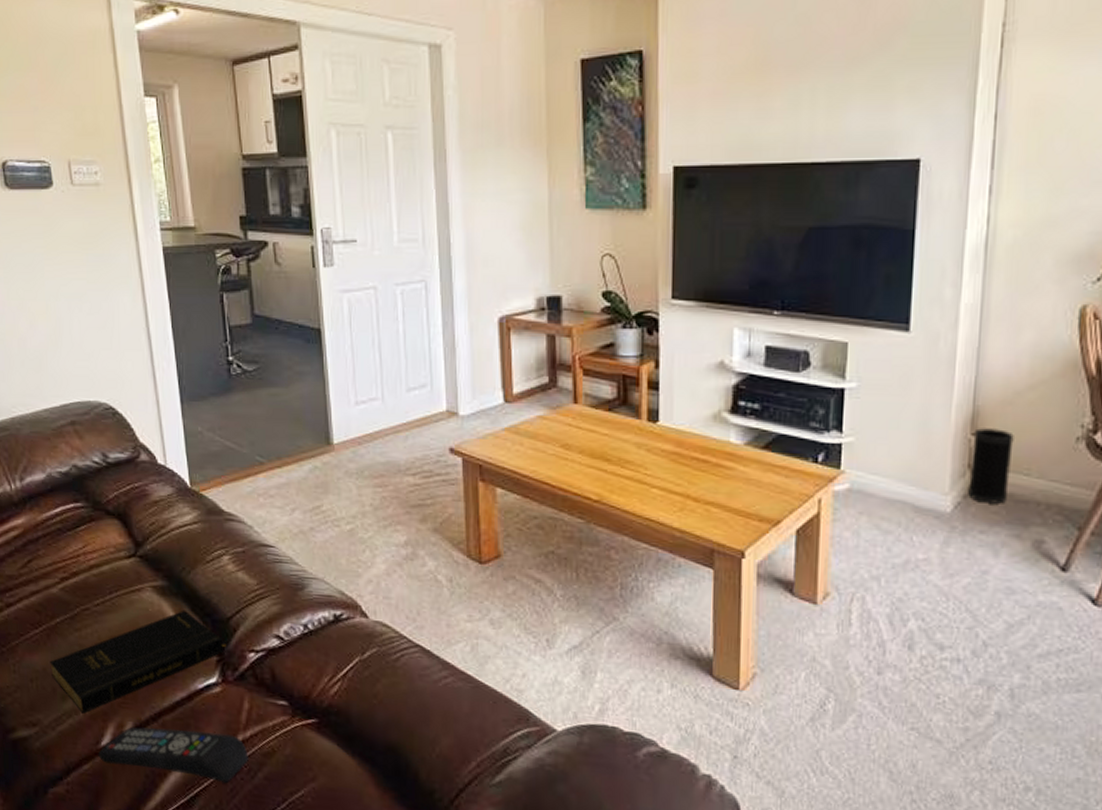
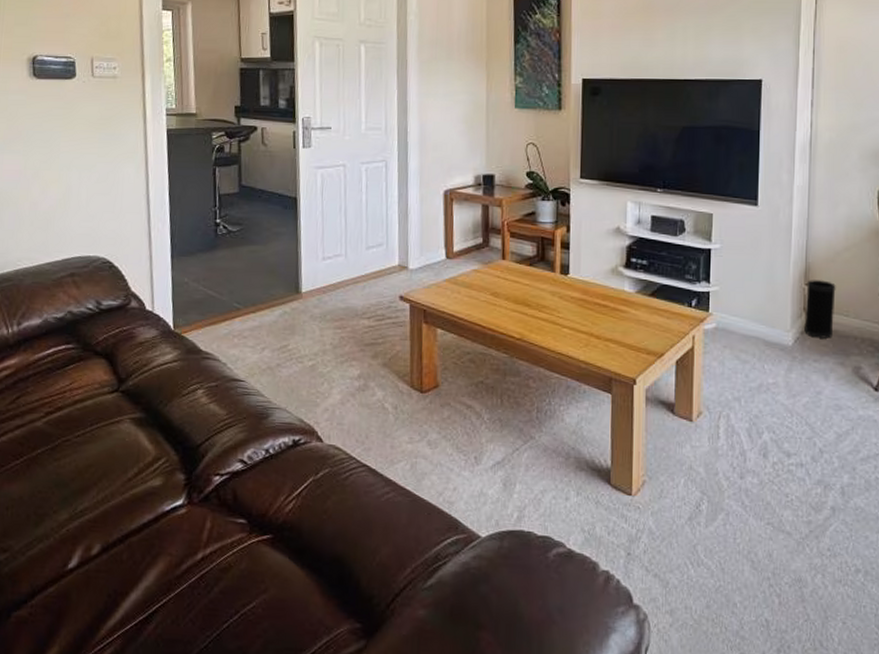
book: present [50,609,226,714] -> none [27,439,194,538]
remote control: present [98,727,249,783] -> none [64,549,207,599]

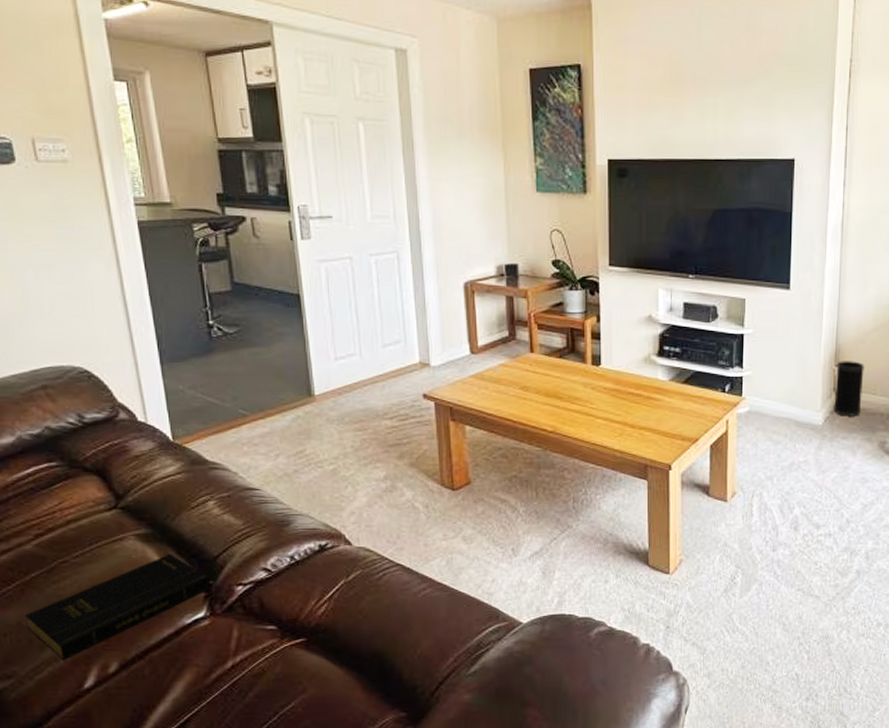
book: none [27,439,194,538] -> present [25,553,214,660]

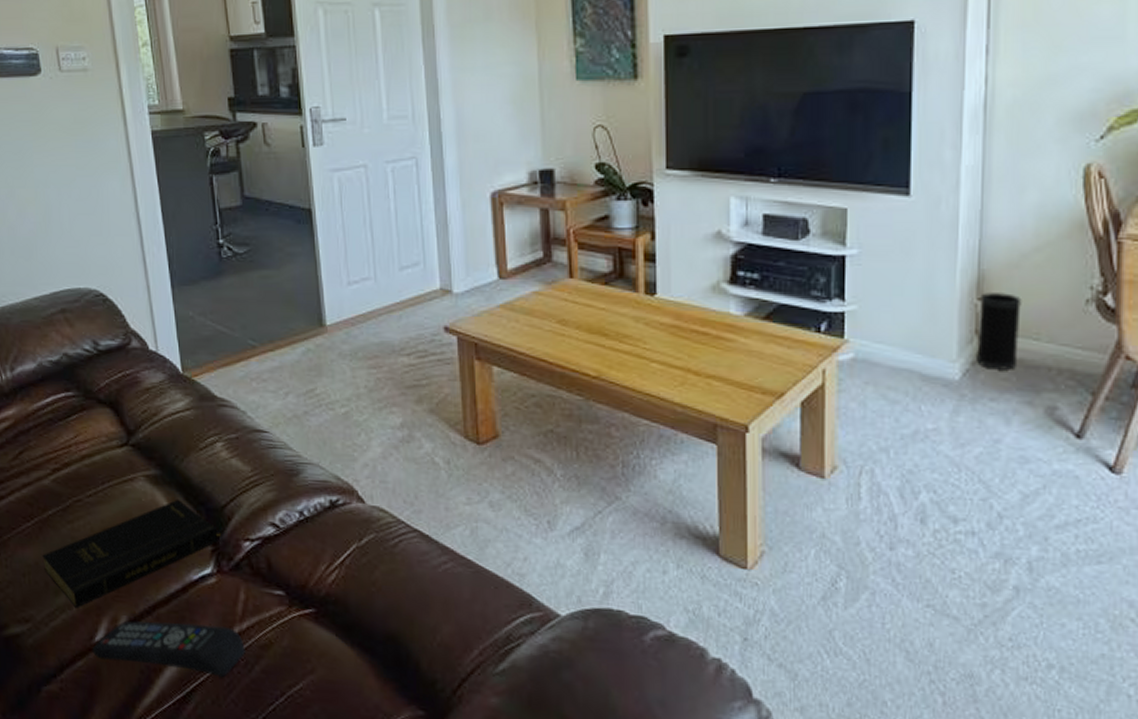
remote control: none [81,662,239,707] -> present [92,621,245,678]

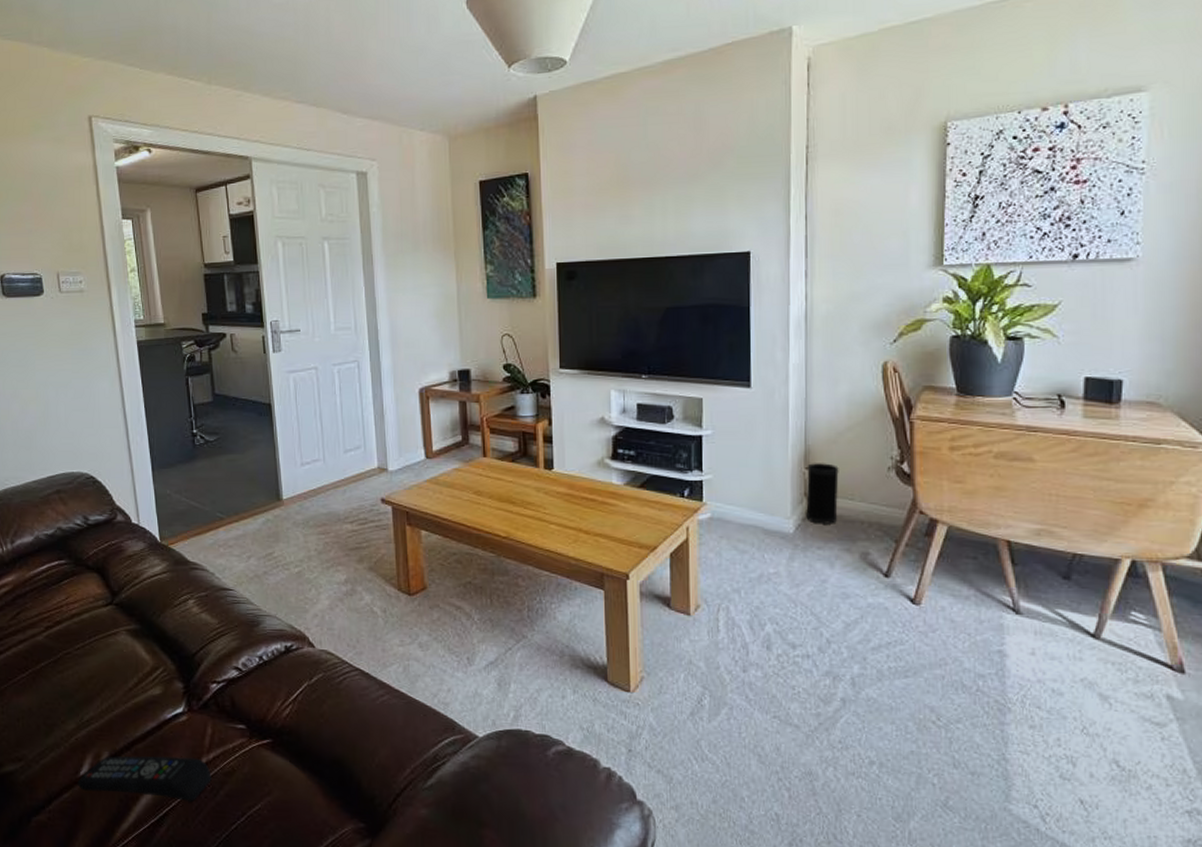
book: present [42,499,221,608] -> none [35,649,191,747]

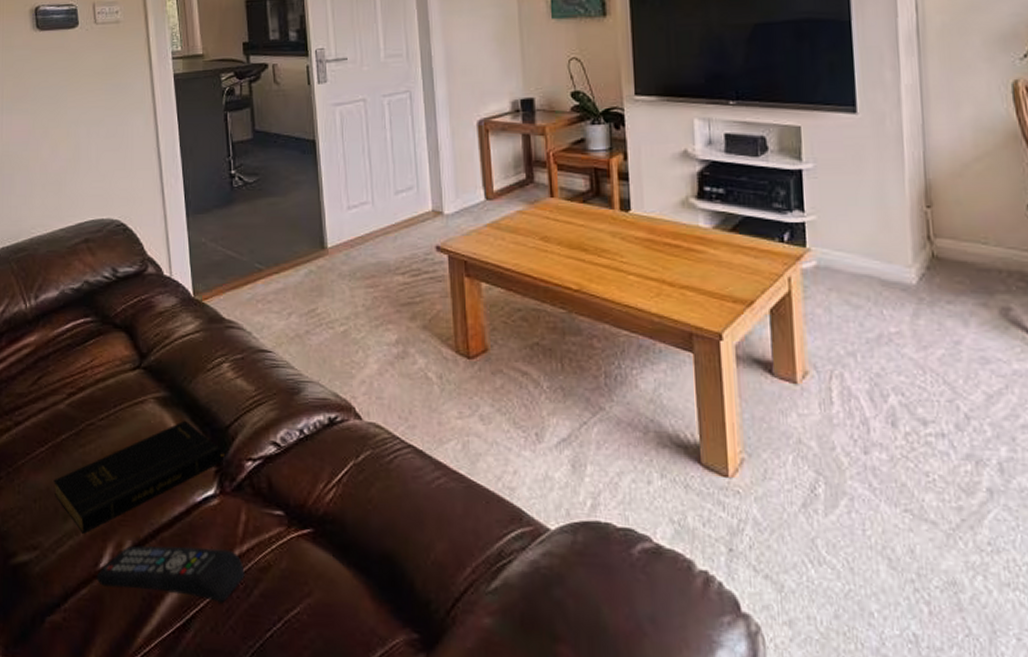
book: none [35,649,191,747] -> present [54,420,224,534]
speaker: present [806,463,839,524] -> none [928,200,969,273]

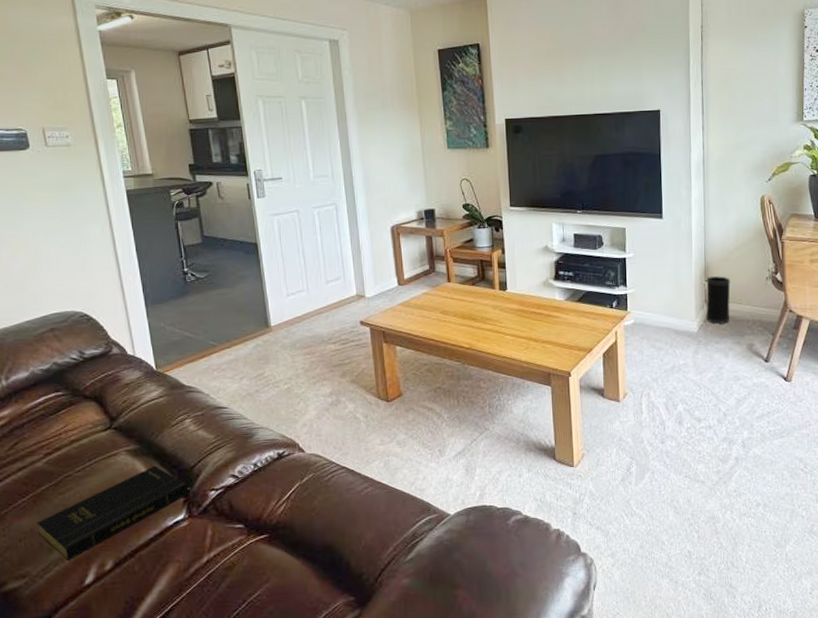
remote control: present [96,545,245,603] -> none [83,557,213,598]
speaker: none [928,200,969,273] -> present [706,276,730,324]

